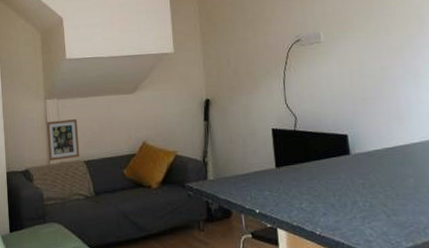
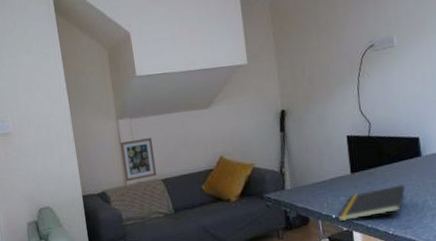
notepad: none [261,182,334,217] -> present [337,184,406,221]

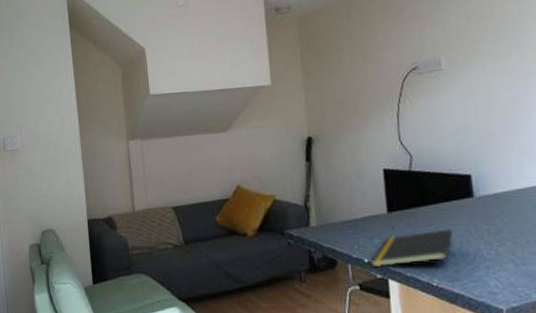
picture frame: present [120,138,157,182] -> none [129,161,168,208]

